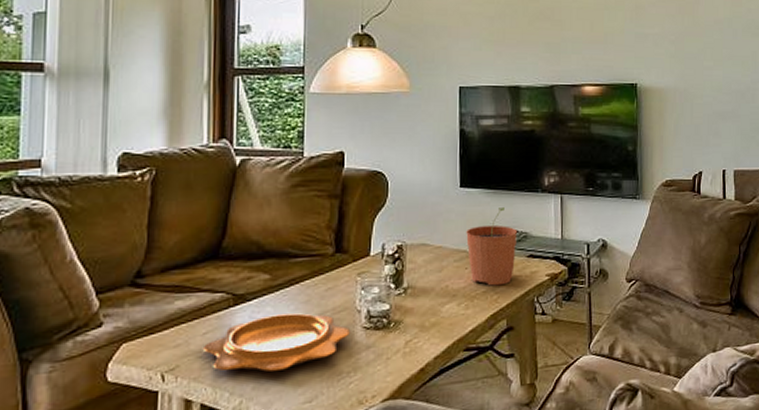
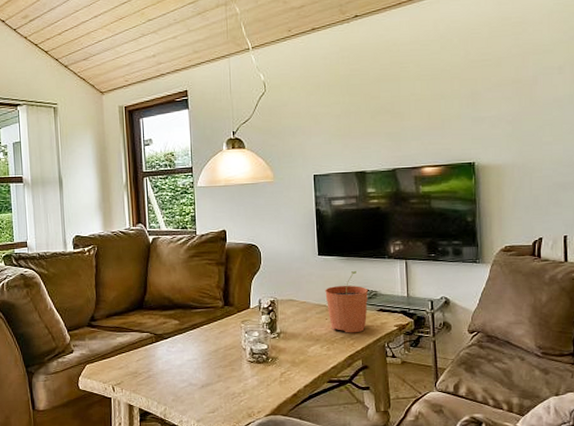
decorative bowl: present [202,313,351,372] -> none [137,349,240,389]

